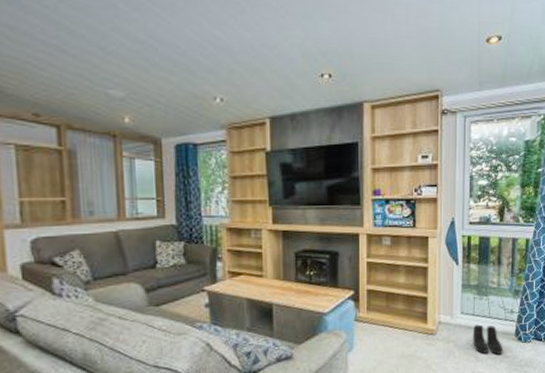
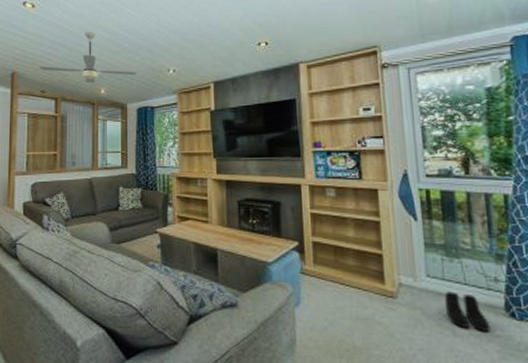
ceiling fan: none [27,34,173,109] -> present [39,31,137,84]

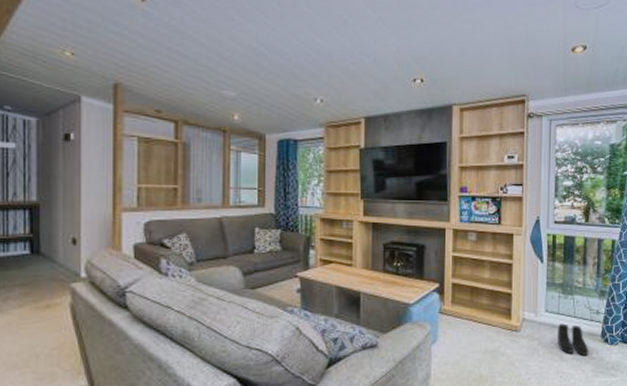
ceiling fan: present [39,31,137,84] -> none [153,42,278,107]

